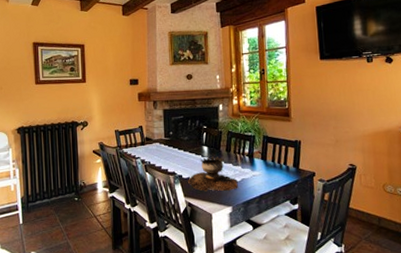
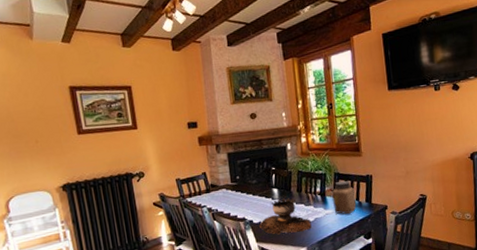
jar: none [260,144,284,178] -> present [332,180,356,215]

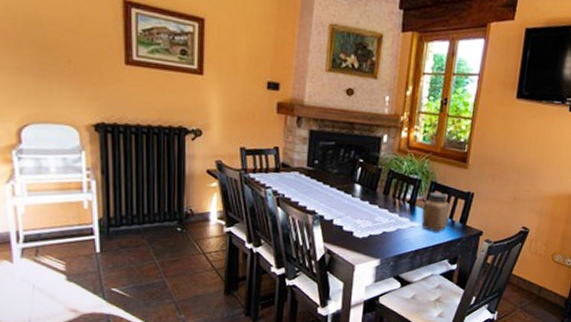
brazier: present [259,198,312,235] -> none [330,198,392,241]

